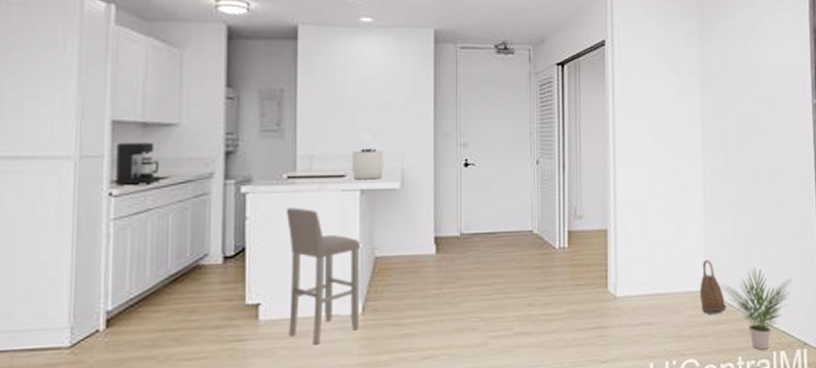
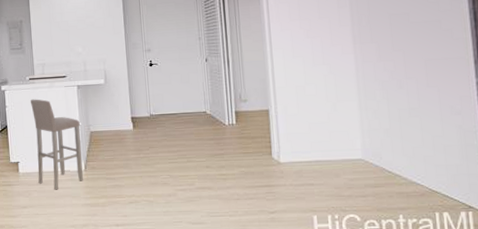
planter: present [351,148,383,180] -> none [69,56,92,79]
basket: present [699,259,726,315] -> none [357,133,385,179]
potted plant: present [722,268,792,350] -> none [379,140,453,210]

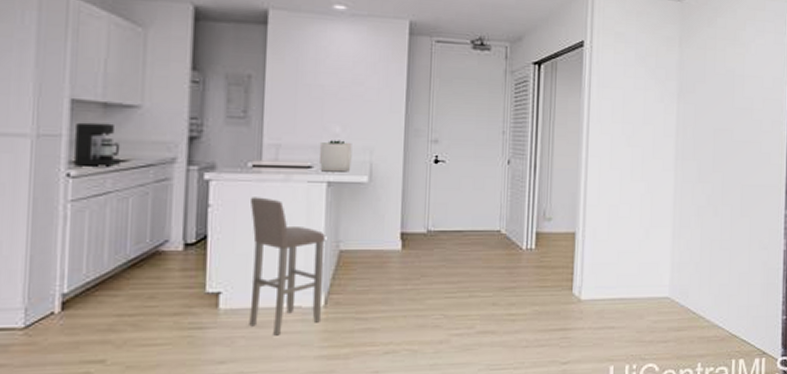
planter: none [69,56,92,79] -> present [319,140,352,172]

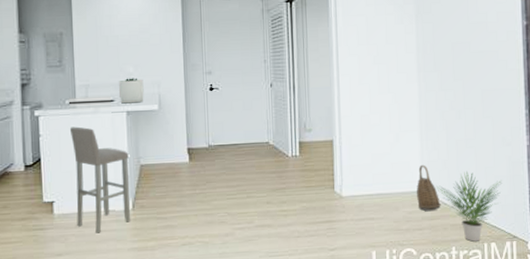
basket: none [663,266,689,321] -> present [416,164,441,212]
potted plant: none [686,277,756,357] -> present [437,171,503,242]

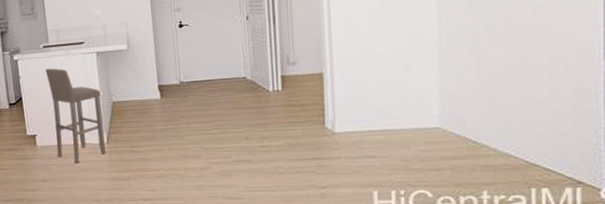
planter: present [118,78,144,104] -> none [86,19,113,45]
basket: present [416,164,441,212] -> none [432,97,468,150]
potted plant: present [437,171,503,242] -> none [462,105,563,186]

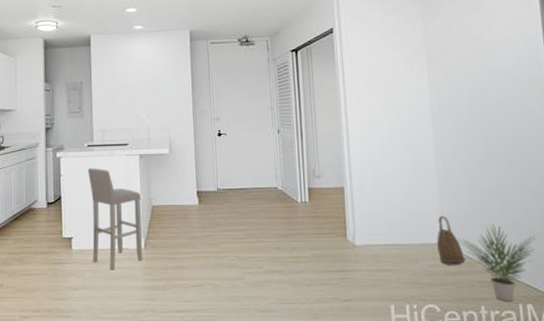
basket: none [432,97,468,150] -> present [436,215,466,266]
potted plant: none [462,105,563,186] -> present [459,225,536,301]

